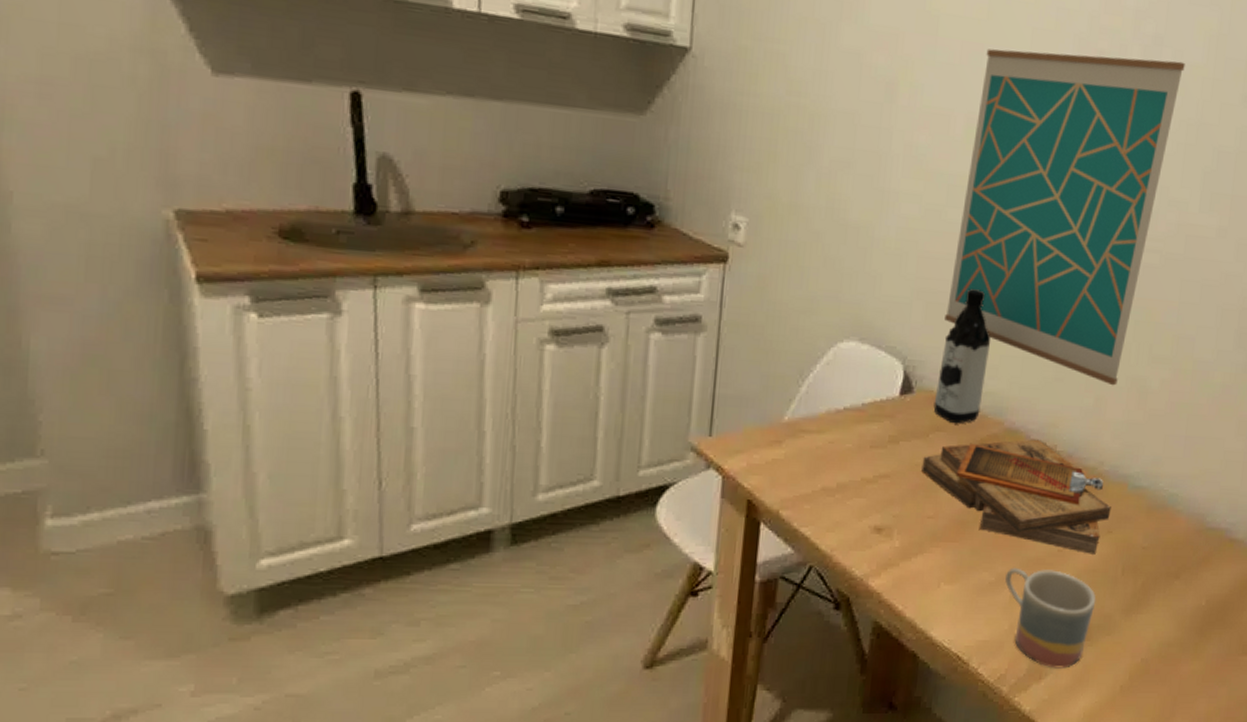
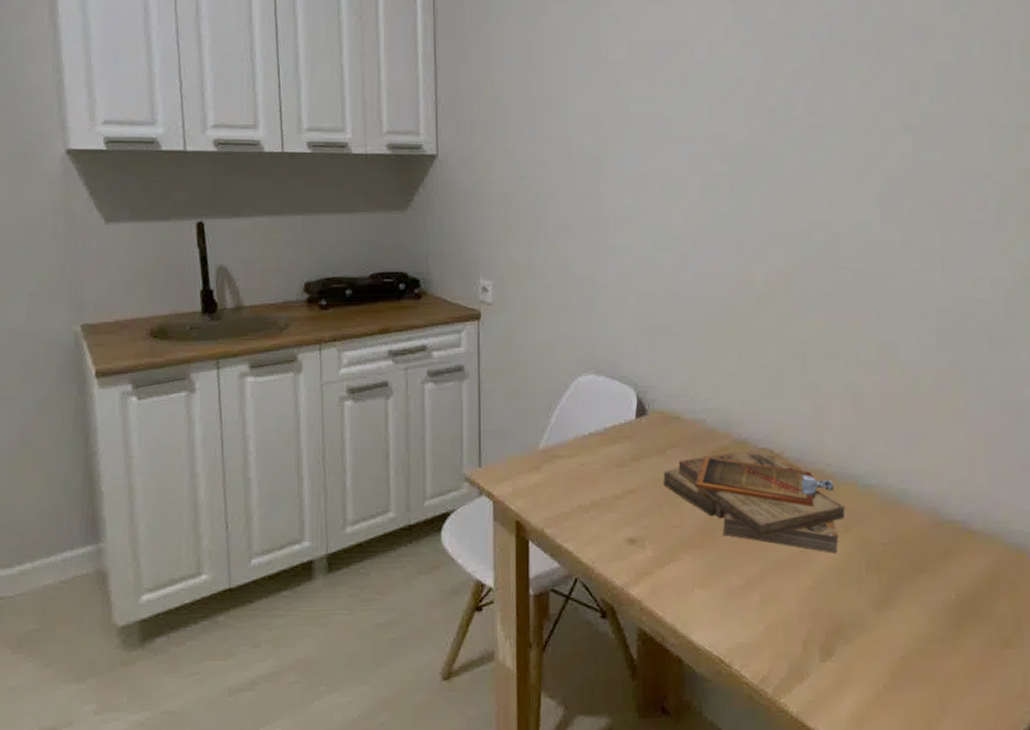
water bottle: present [933,289,991,424] -> none [666,319,710,440]
wall art: present [945,49,1185,386] -> none [666,105,846,393]
mug: present [1005,567,1096,669] -> none [754,570,845,669]

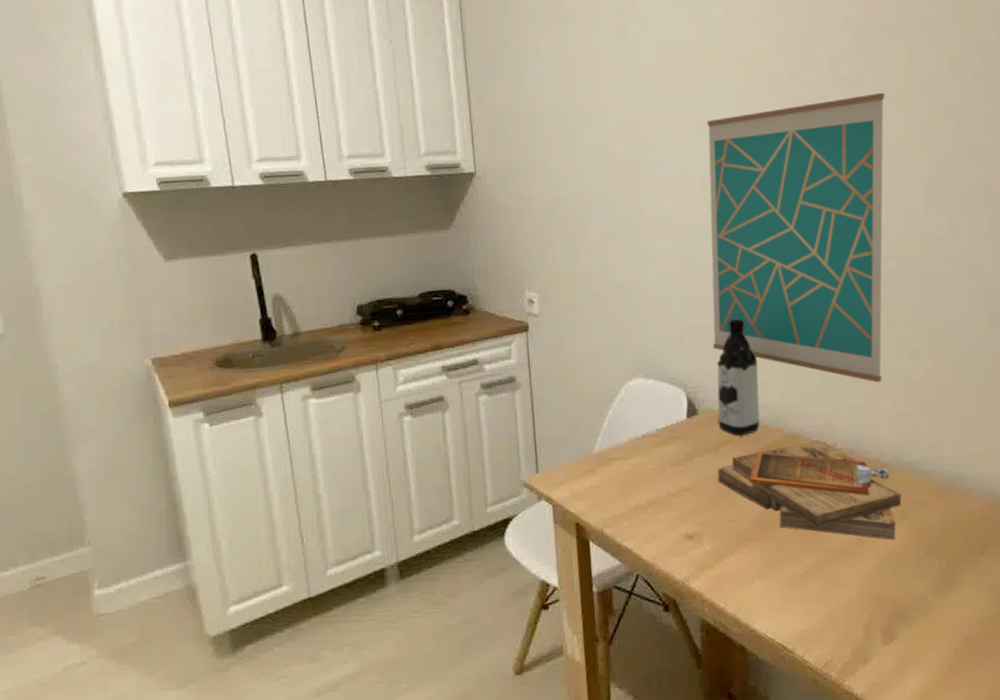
wall art: none [666,105,846,393] -> present [707,92,885,383]
water bottle: none [666,319,710,440] -> present [716,318,760,437]

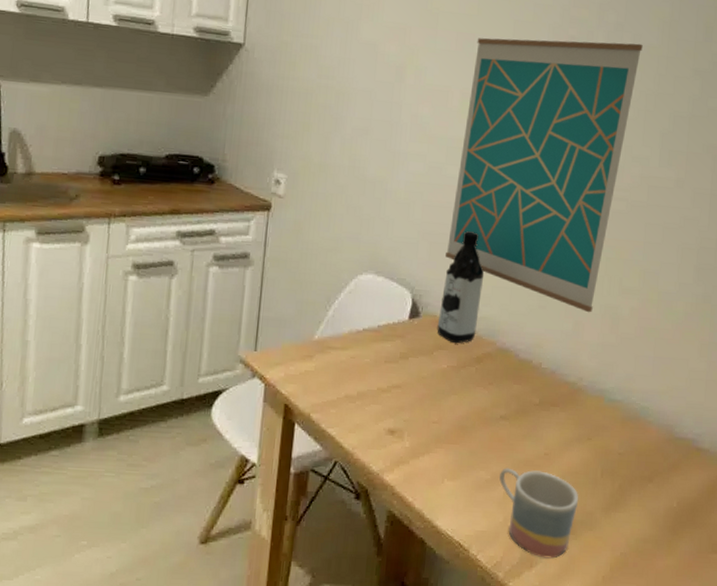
clipboard: present [717,440,902,540] -> none [427,357,590,458]
mug: none [813,558,906,652] -> present [499,468,579,559]

